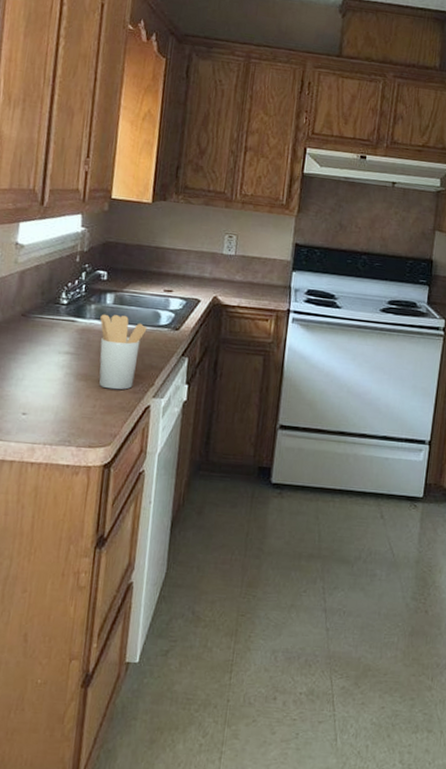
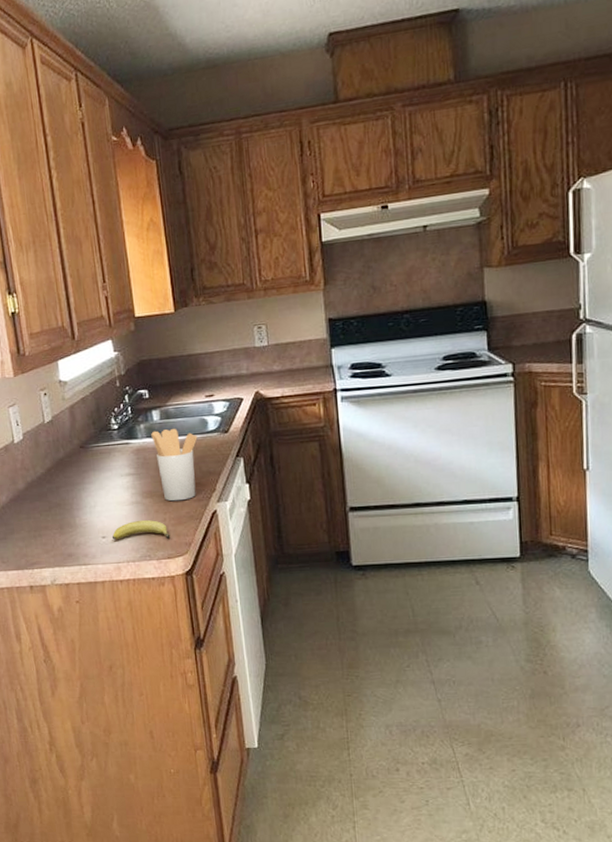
fruit: none [33,402,97,427] -> present [112,520,171,540]

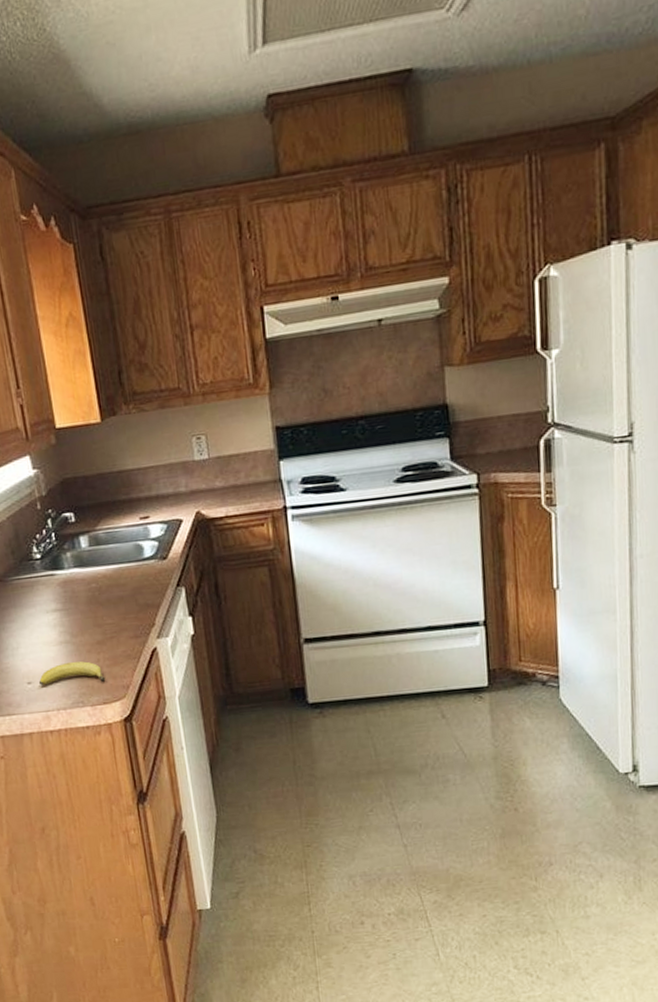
utensil holder: present [151,429,198,502] -> none [79,556,133,639]

